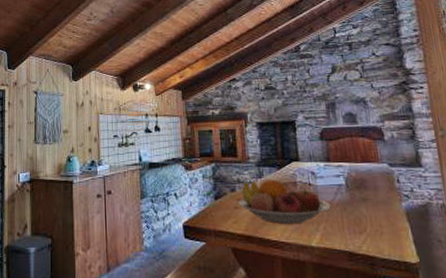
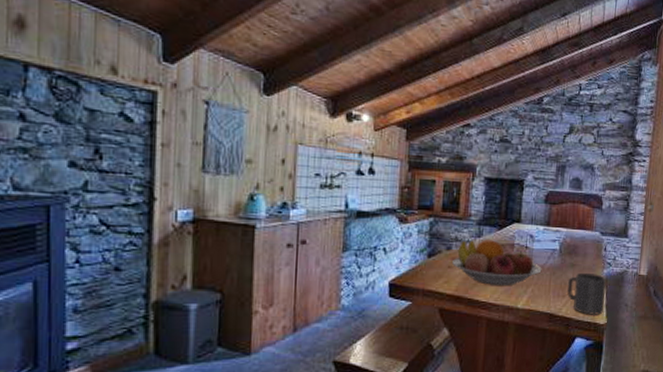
mug: none [362,206,412,253] -> present [567,272,606,315]

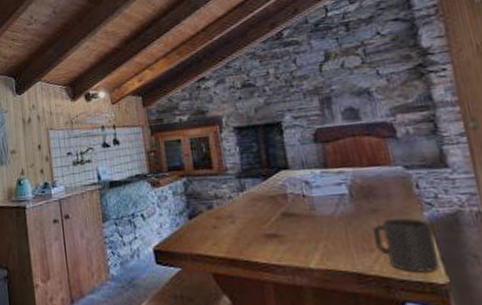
fruit bowl: present [452,239,542,287] -> none [217,192,332,244]

